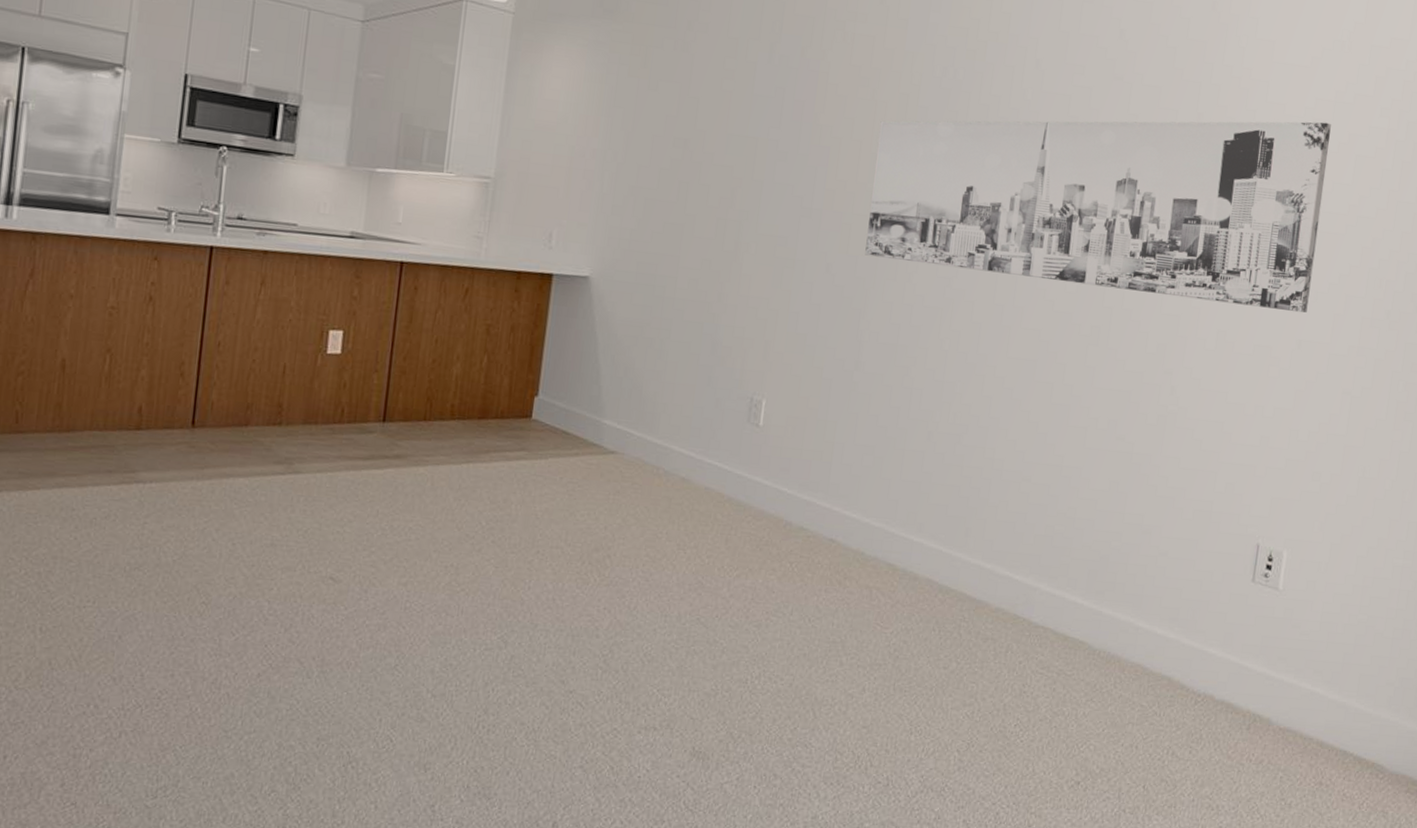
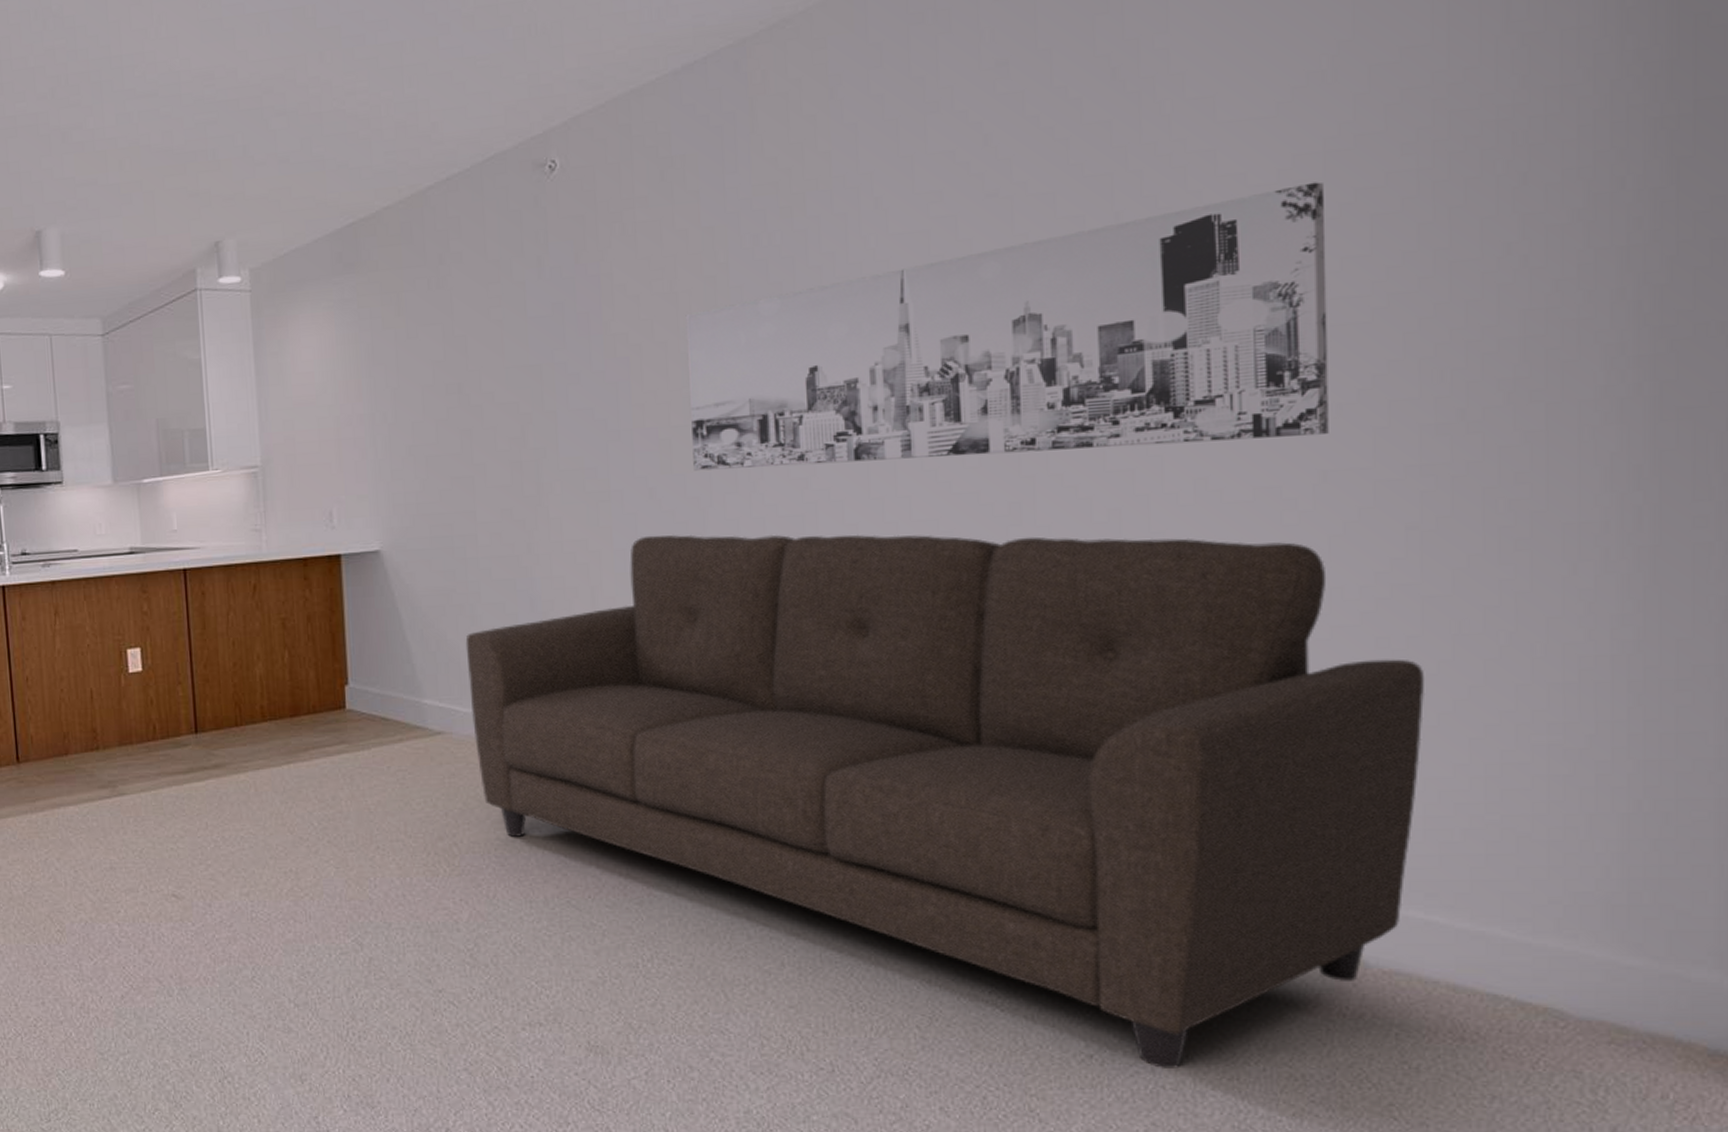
sofa: none [641,304,1338,796] -> present [465,534,1425,1069]

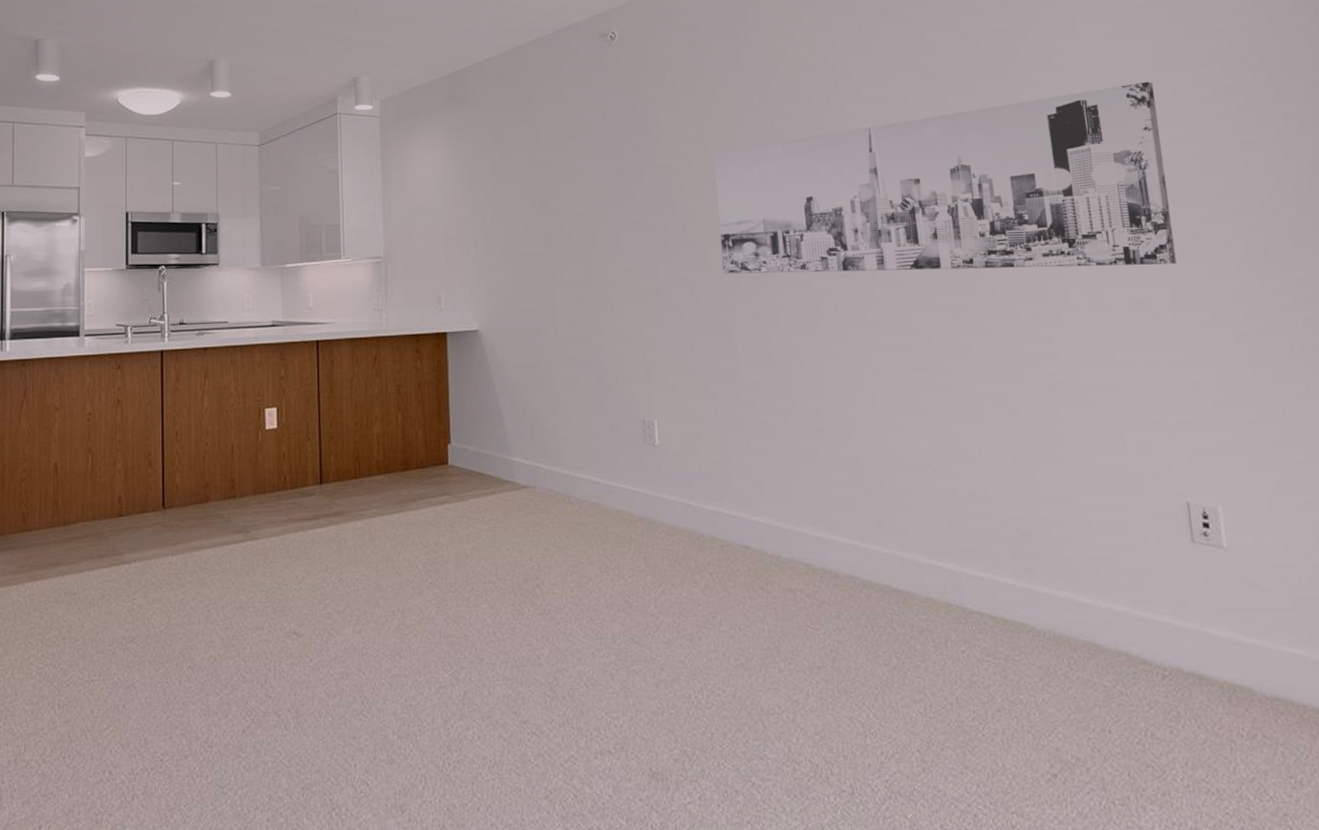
sofa: present [465,534,1425,1069] -> none [547,324,1273,786]

